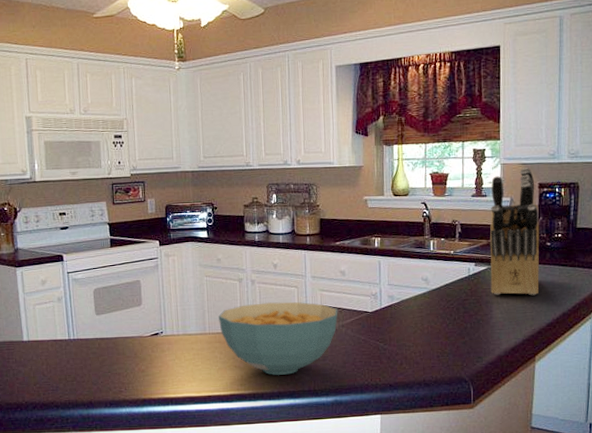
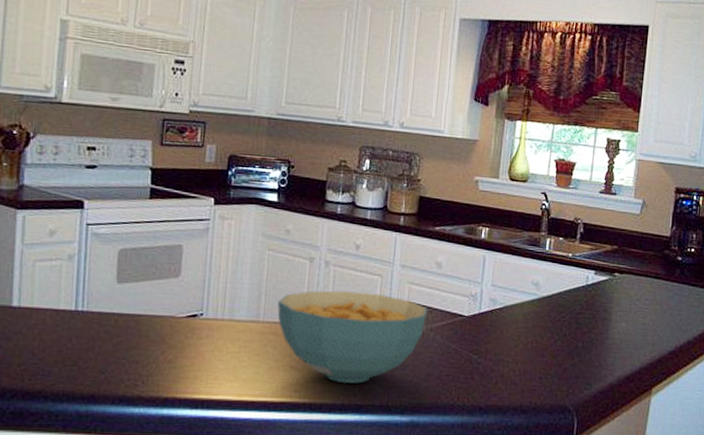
knife block: present [489,167,540,296] -> none [609,167,673,317]

